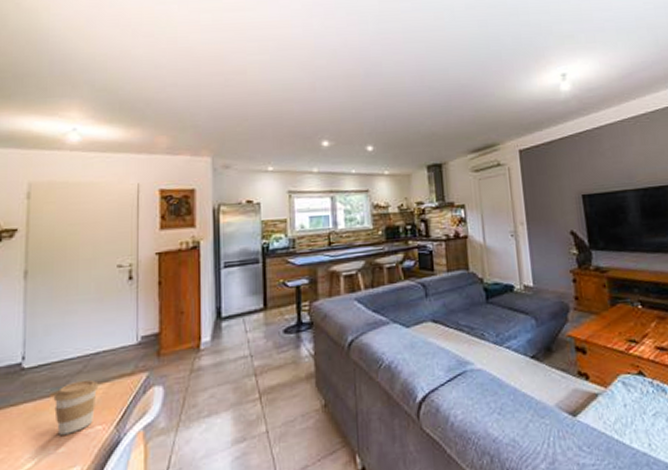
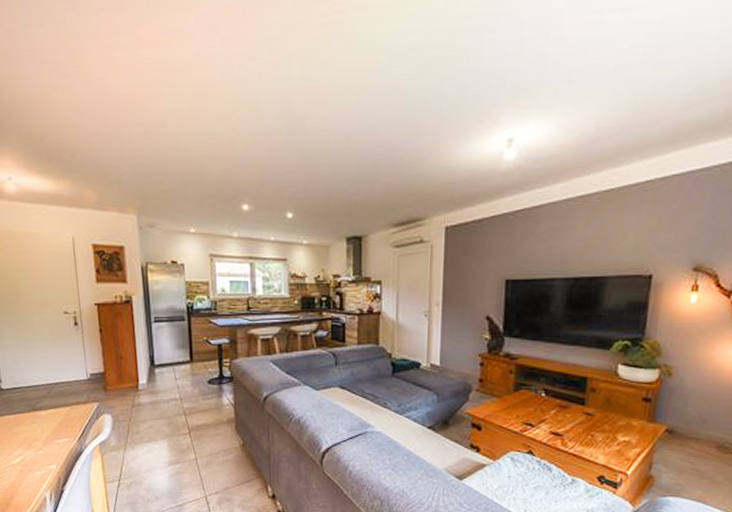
coffee cup: present [53,379,99,435] -> none [28,403,62,442]

